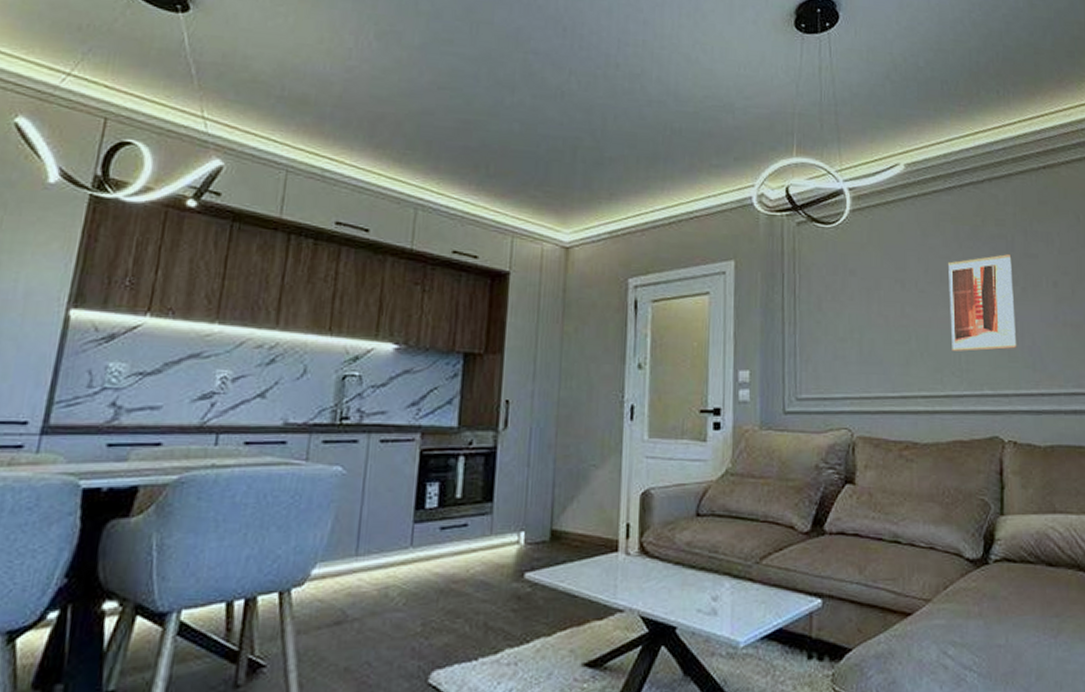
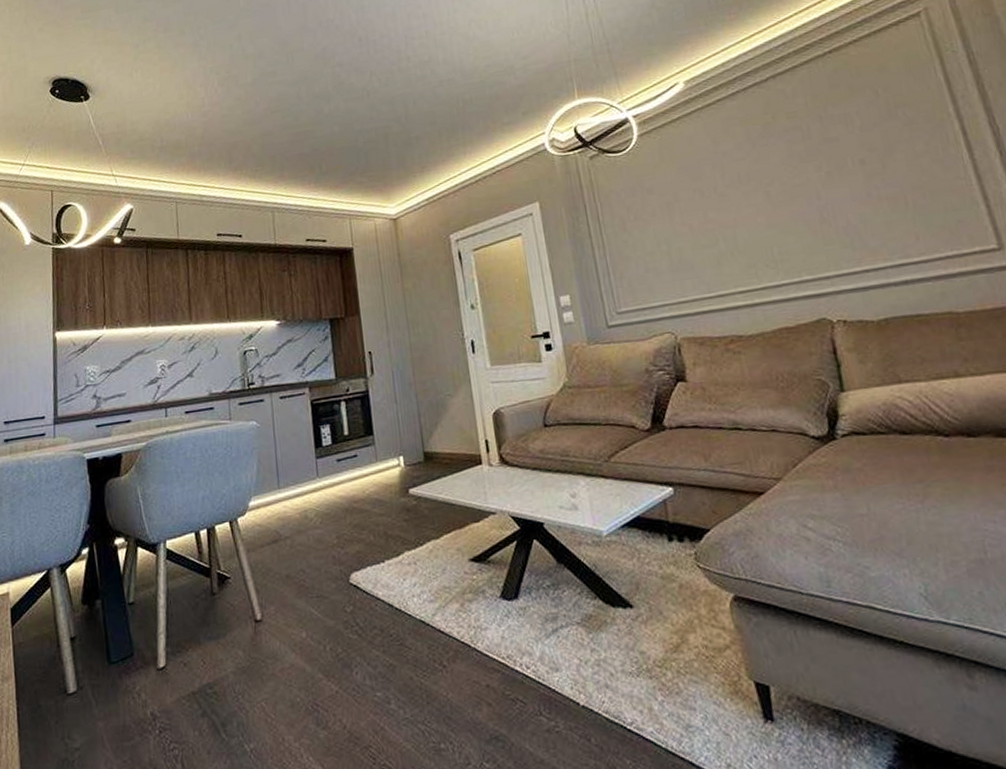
wall art: present [948,254,1017,351] -> none [744,143,831,245]

